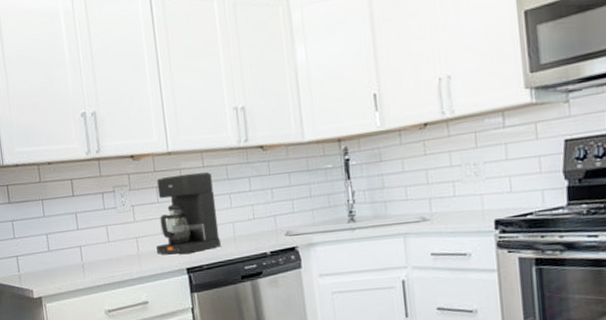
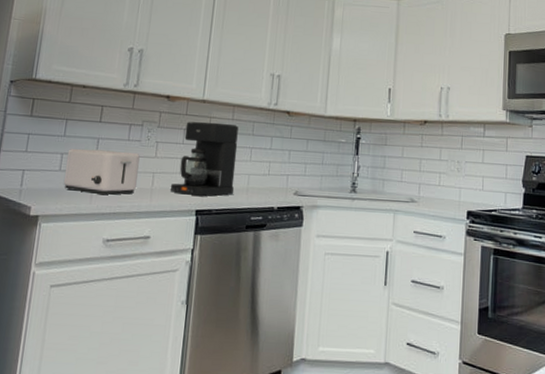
toaster: none [51,220,123,269] -> present [63,148,140,195]

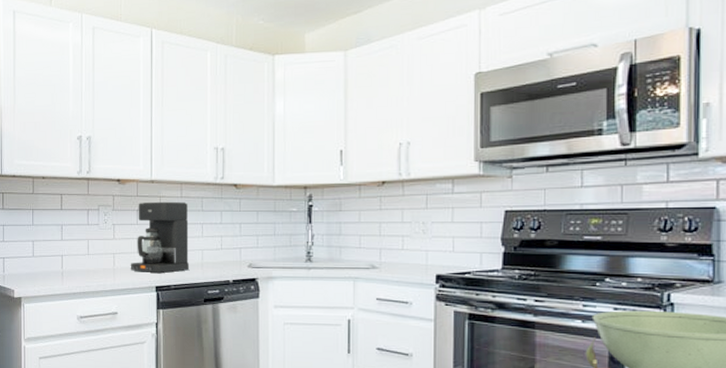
toaster: present [63,148,140,195] -> none [37,235,100,277]

